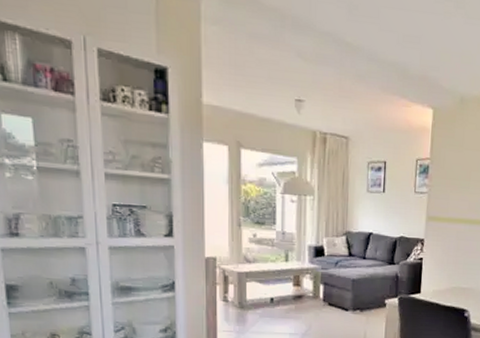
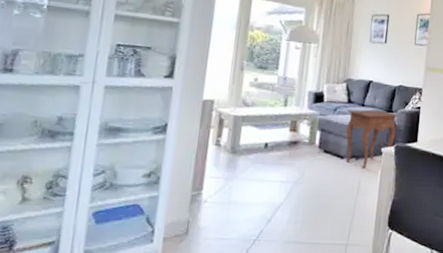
side table: none [349,262,401,321] -> present [345,109,399,169]

